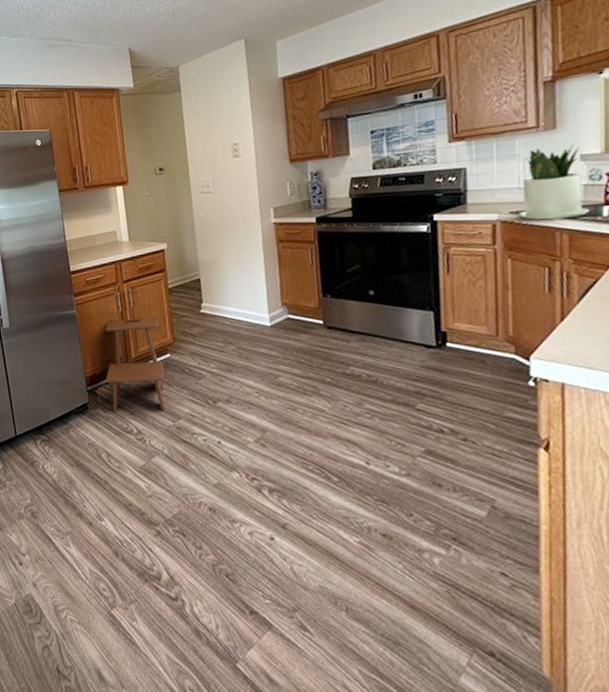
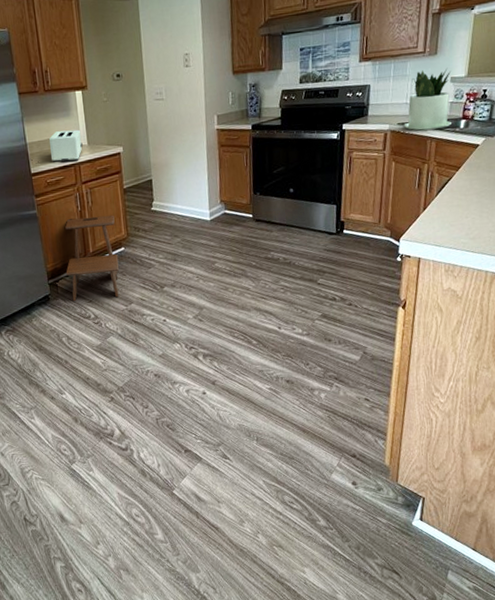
toaster: none [89,225,124,261] -> present [49,129,83,163]

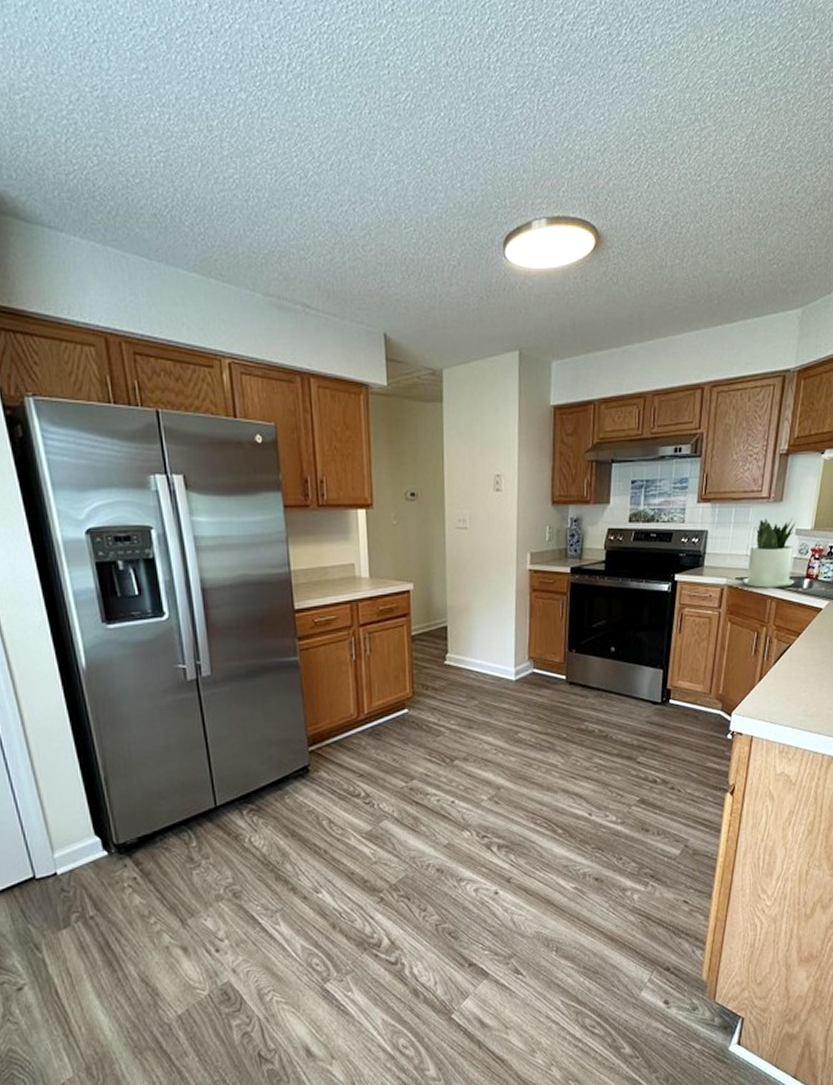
toaster: present [49,129,83,163] -> none [321,557,363,598]
step stool: present [64,215,119,301] -> none [332,667,400,774]

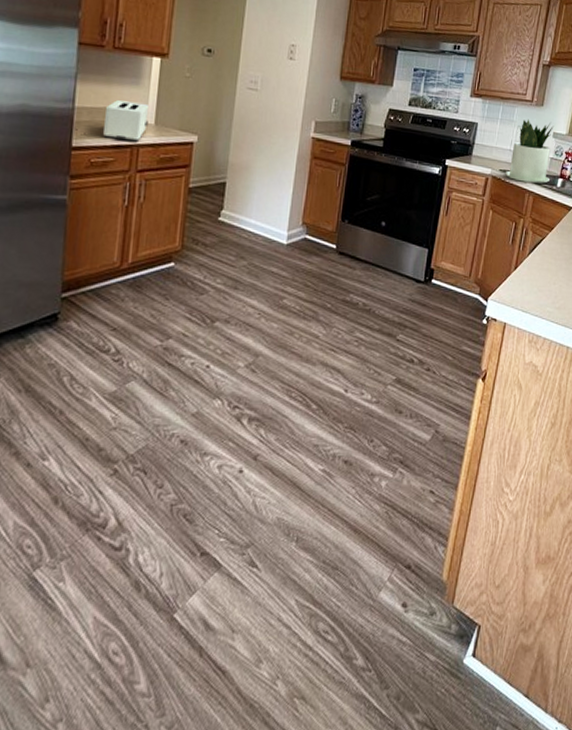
toaster: none [321,557,363,598] -> present [103,100,150,142]

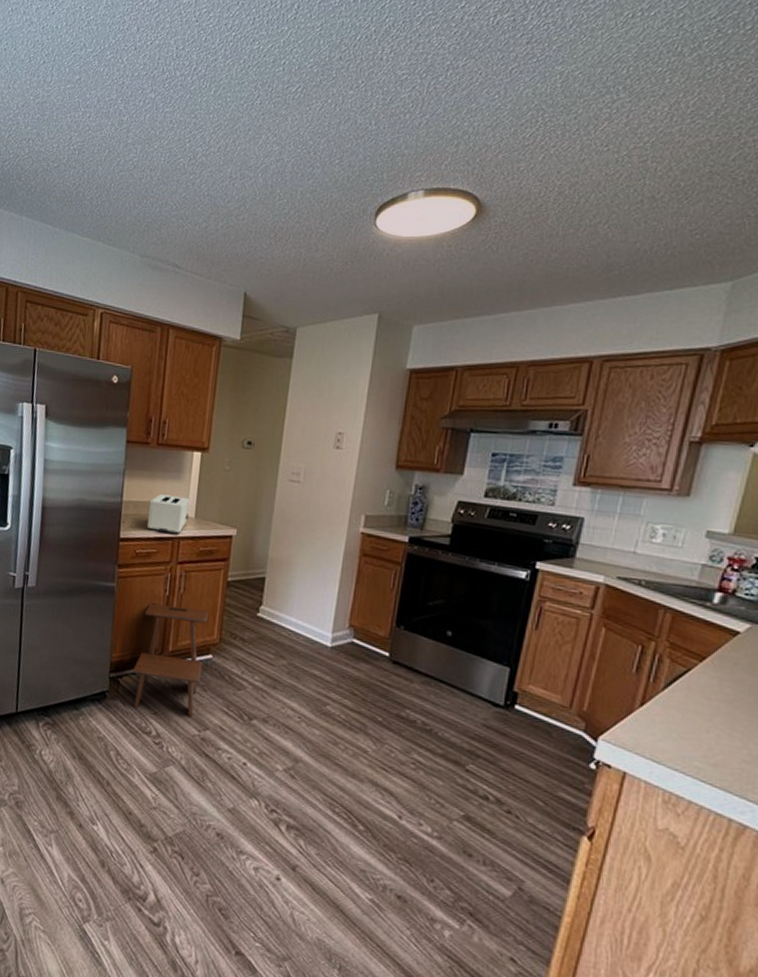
step stool: none [88,214,170,328] -> present [133,603,208,717]
planter: present [505,119,554,184] -> none [626,513,707,598]

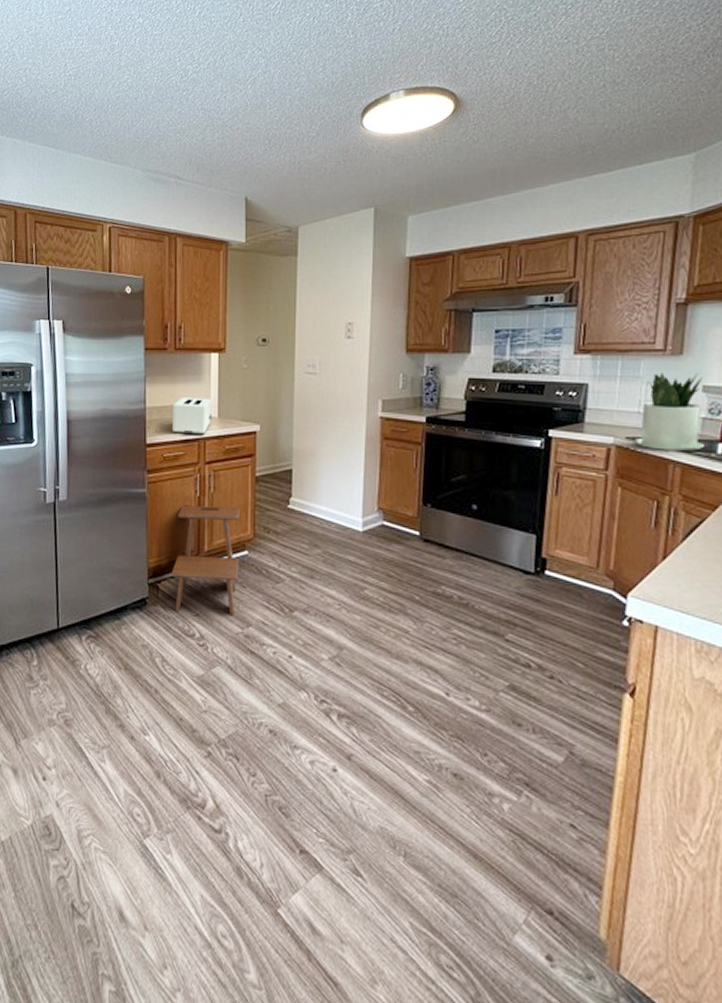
planter: none [626,513,707,598] -> present [635,372,706,452]

